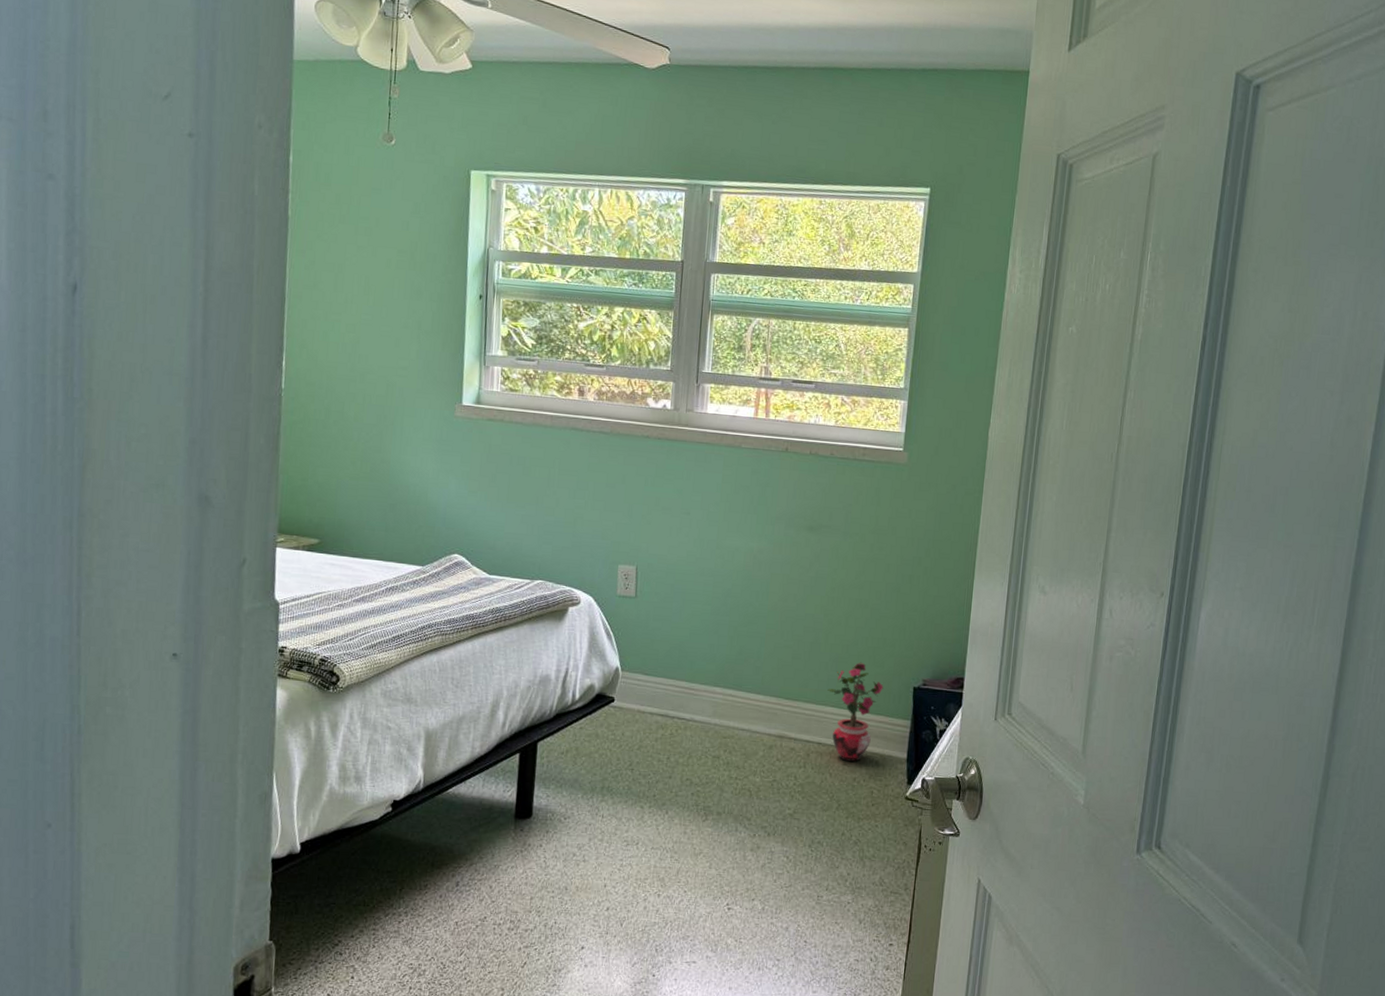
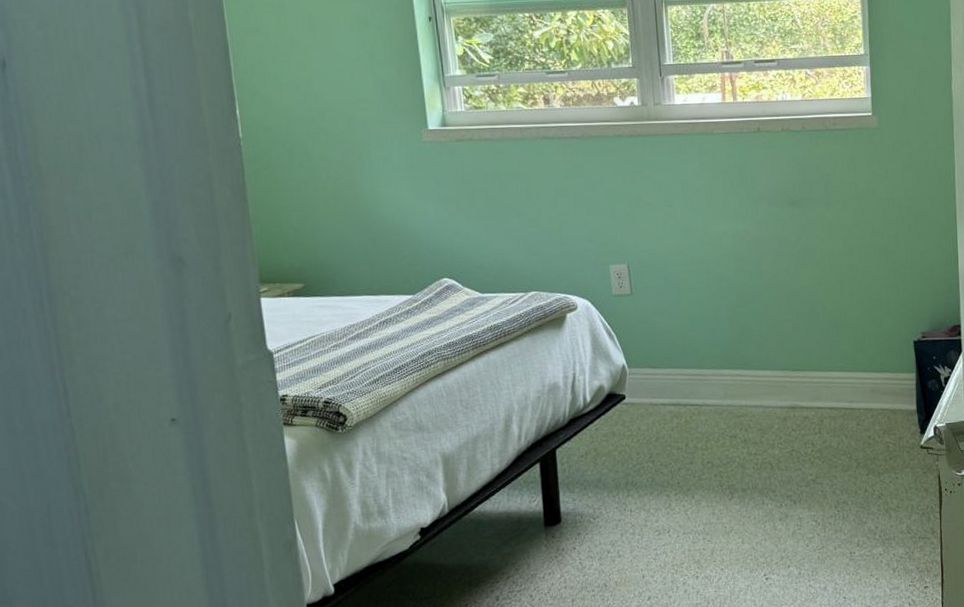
potted plant: present [827,662,884,762] -> none [832,324,885,421]

